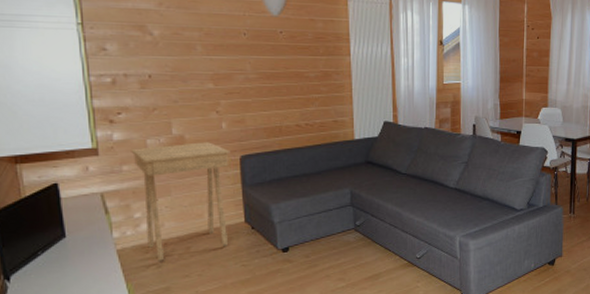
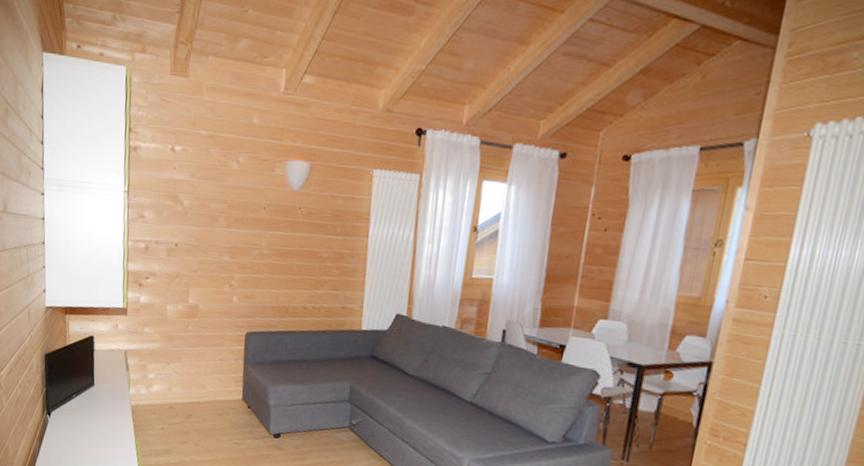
side table: present [131,142,231,262] -> none [153,312,238,425]

